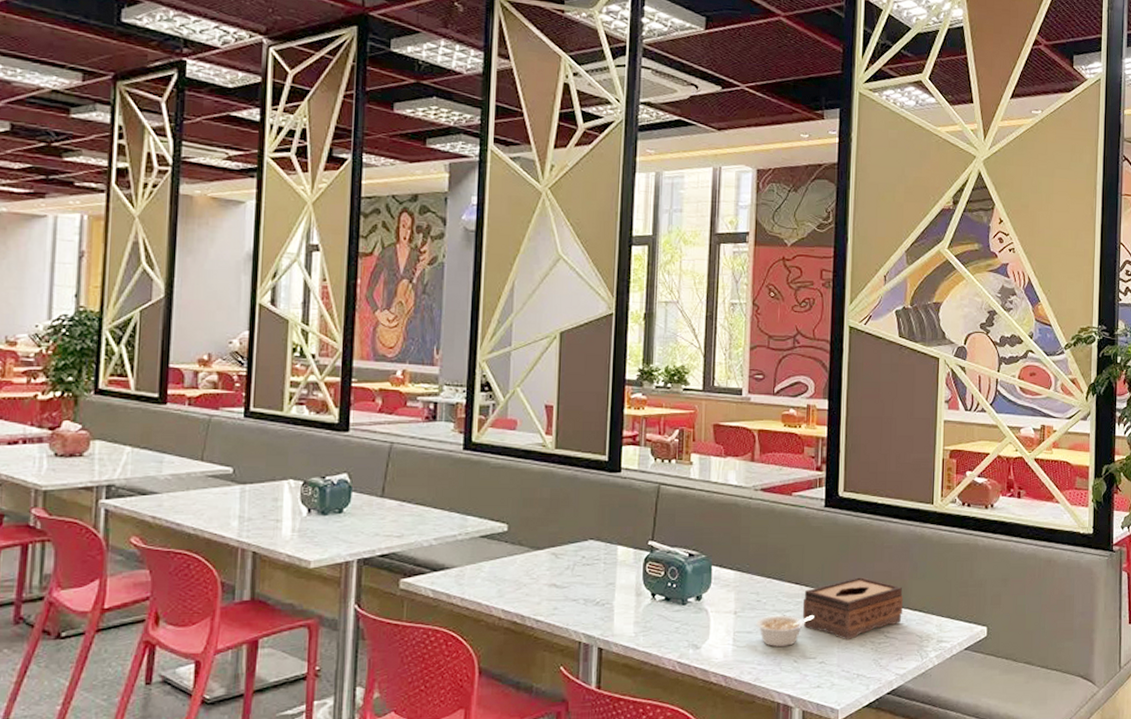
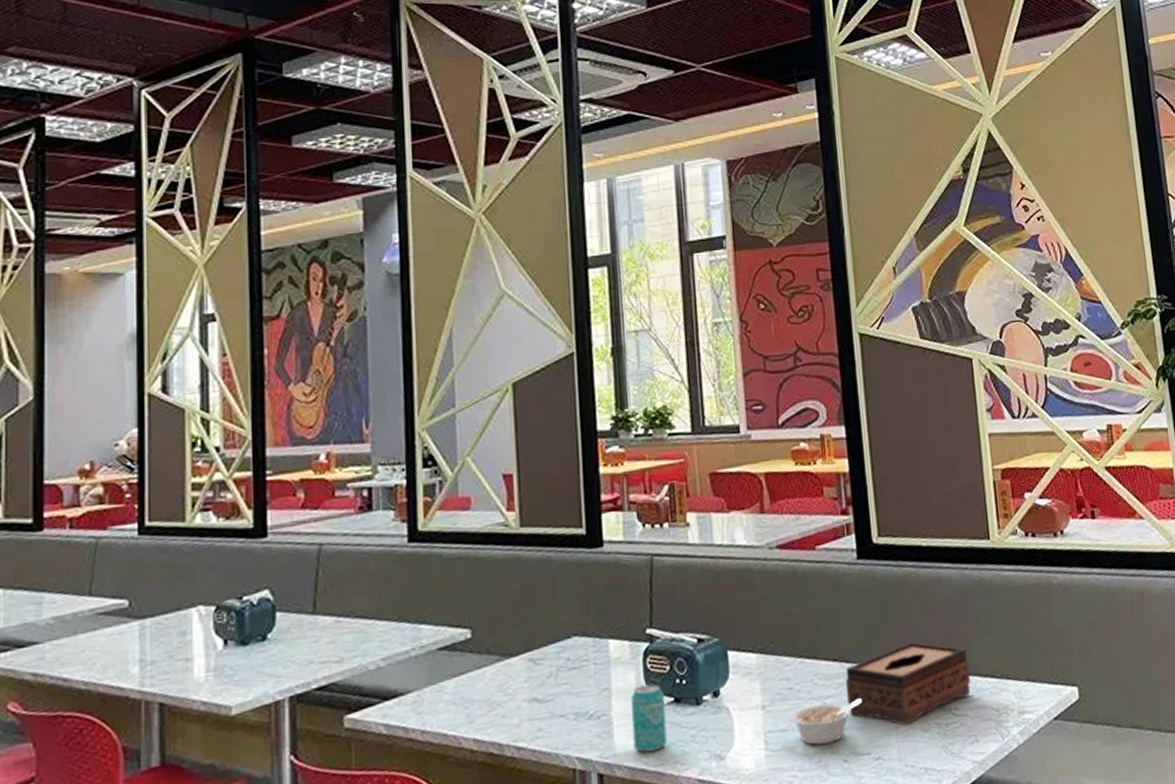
beverage can: none [628,584,657,636] -> present [630,684,667,753]

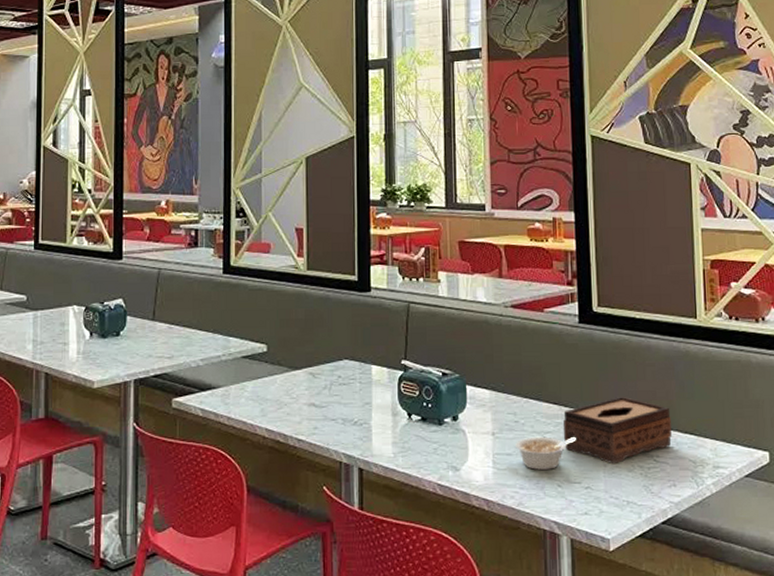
beverage can: present [630,684,667,753] -> none [386,404,414,457]

